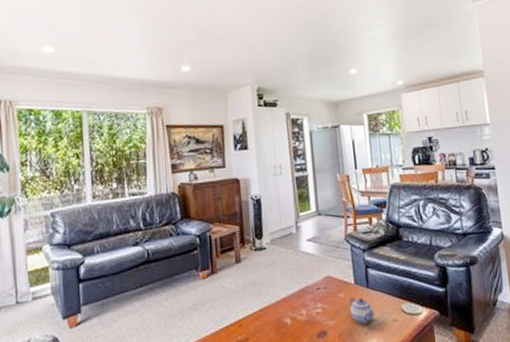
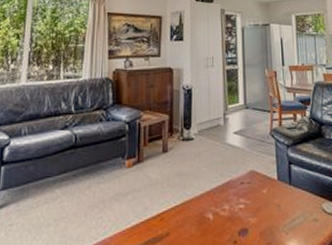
teapot: present [349,297,375,325] -> none [271,193,296,224]

